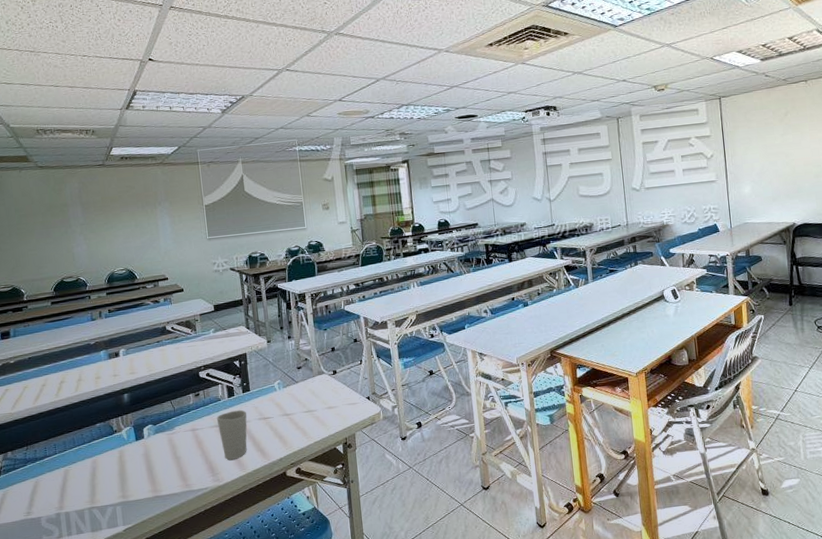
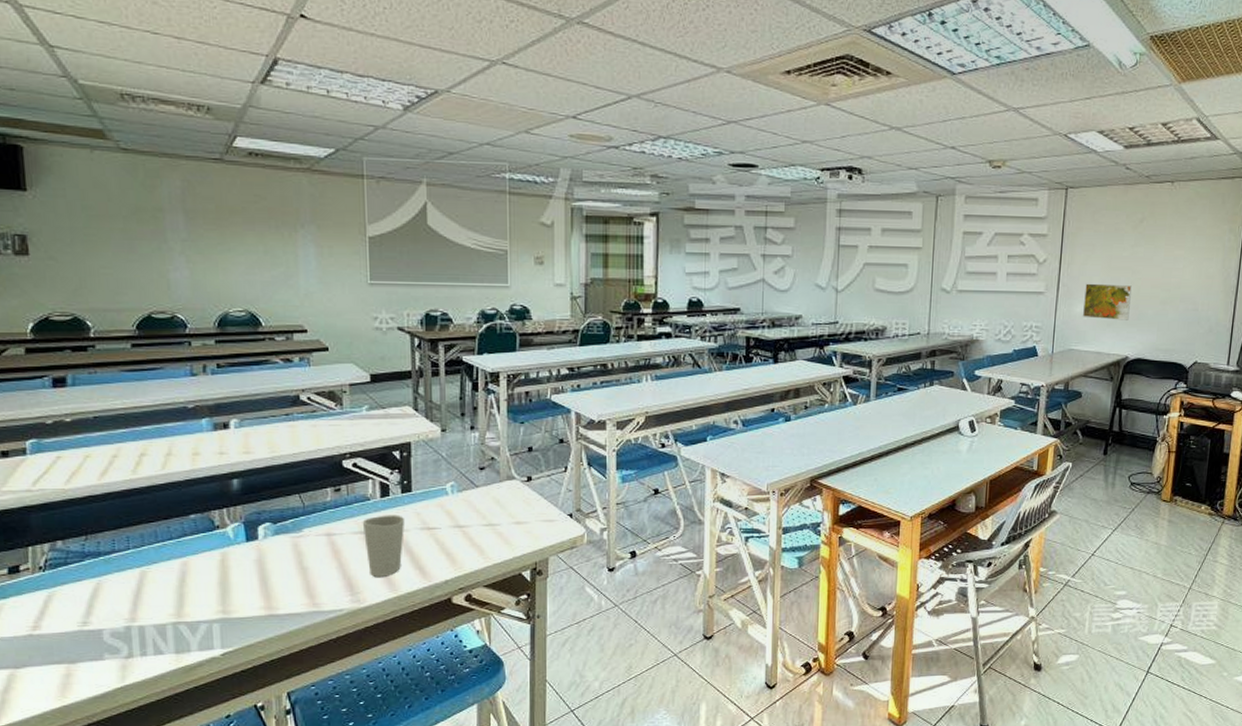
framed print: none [749,166,790,196] -> present [1083,283,1132,320]

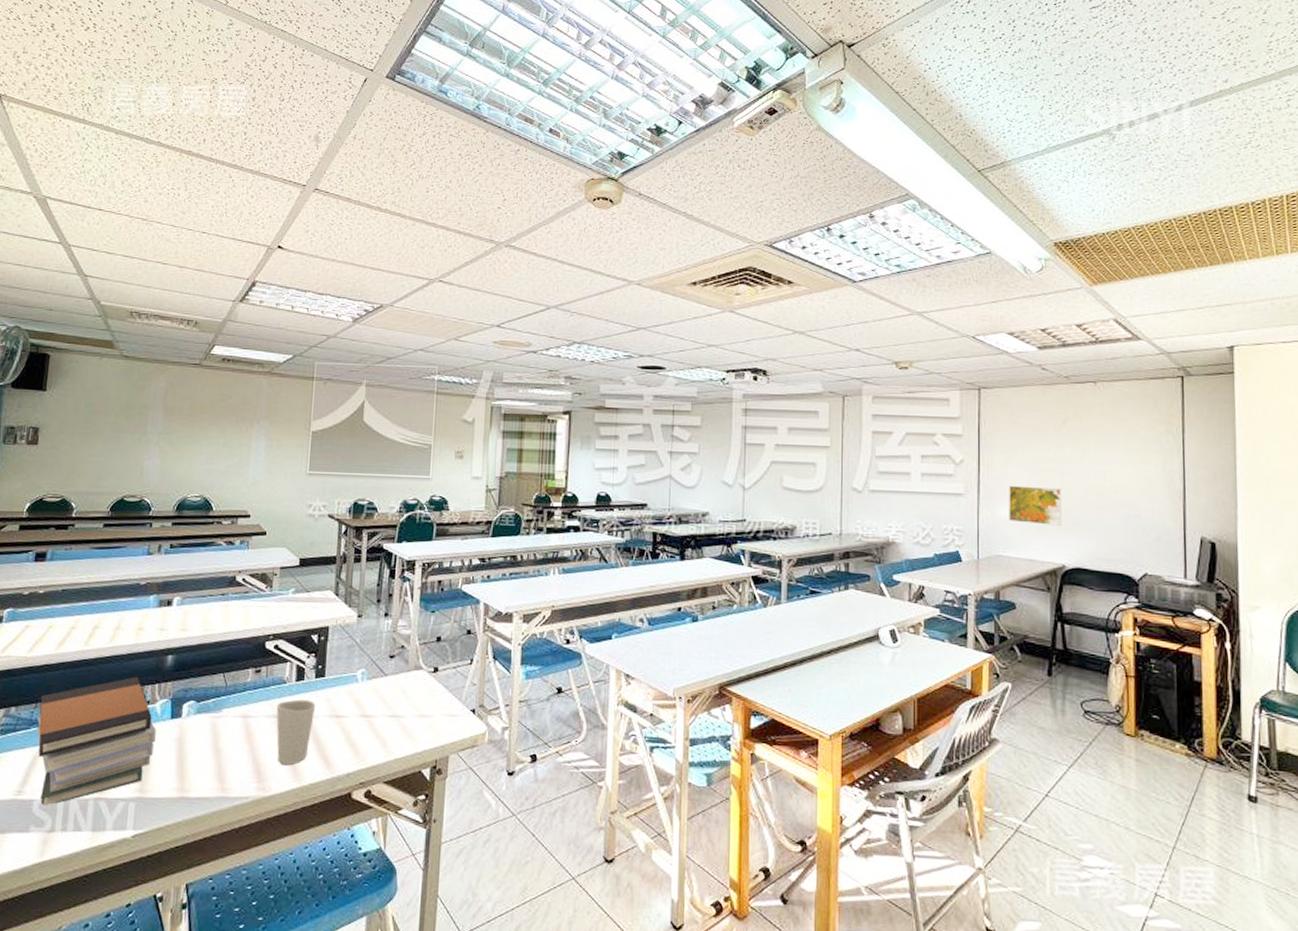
book stack: none [90,502,232,634] -> present [36,676,156,806]

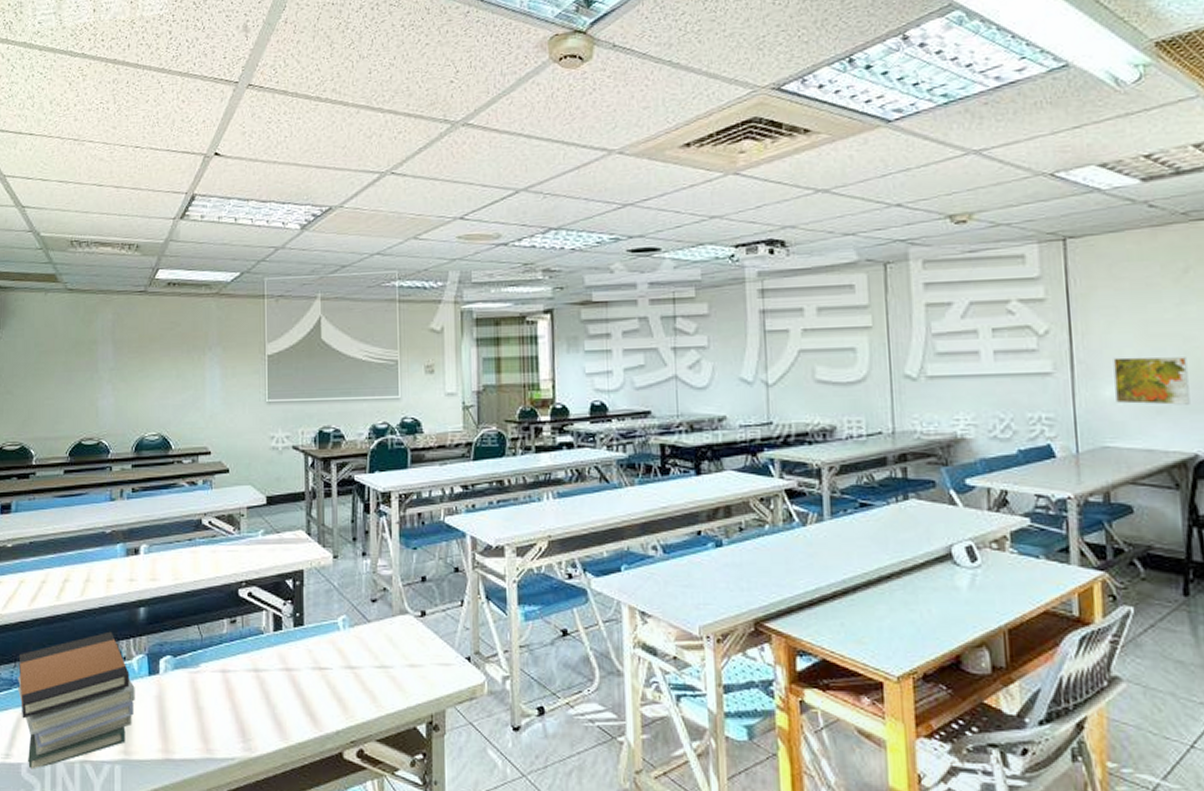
cup: present [276,699,315,766] -> none [255,651,296,724]

